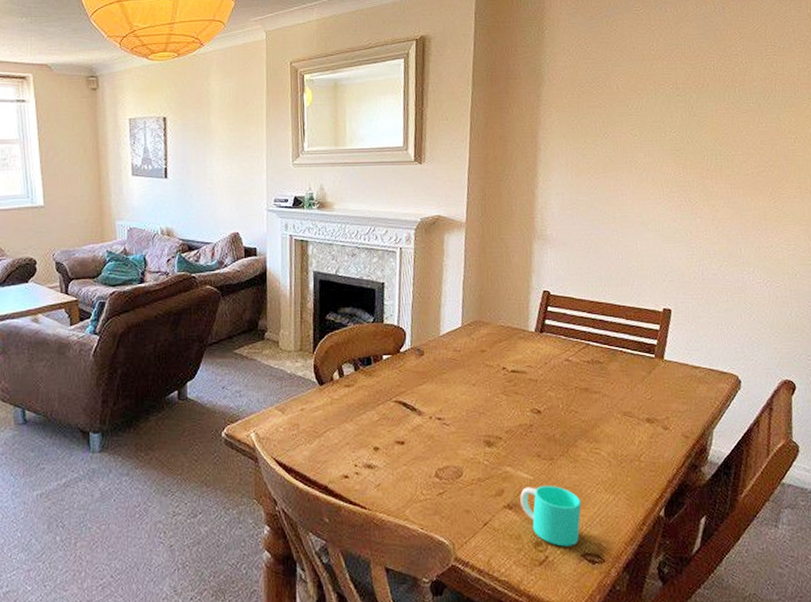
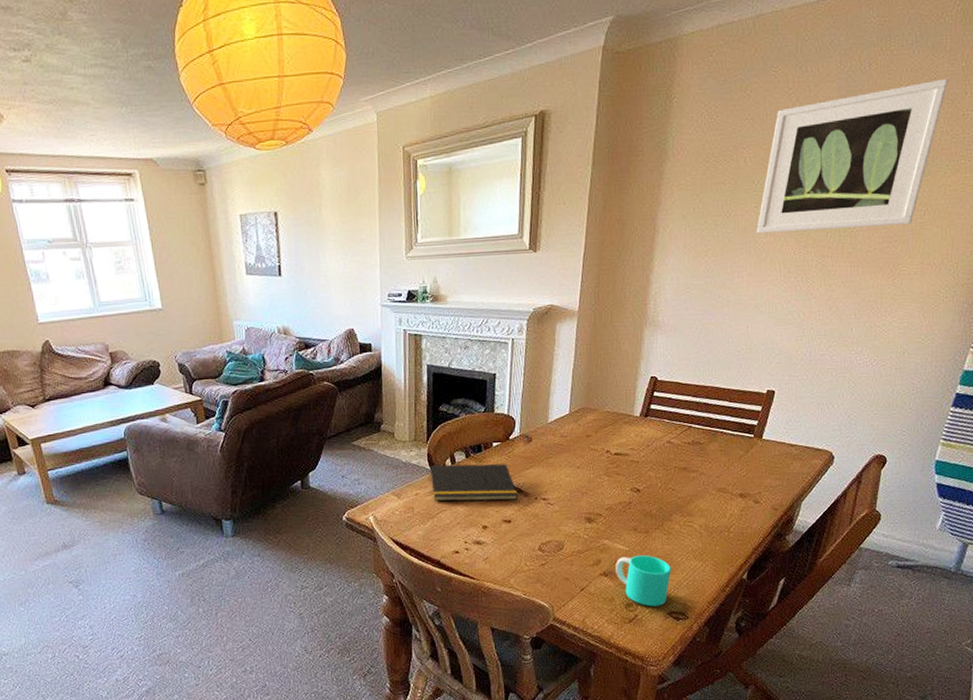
notepad: none [315,377,411,419] -> present [428,463,518,502]
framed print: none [635,23,798,155] -> present [757,79,948,234]

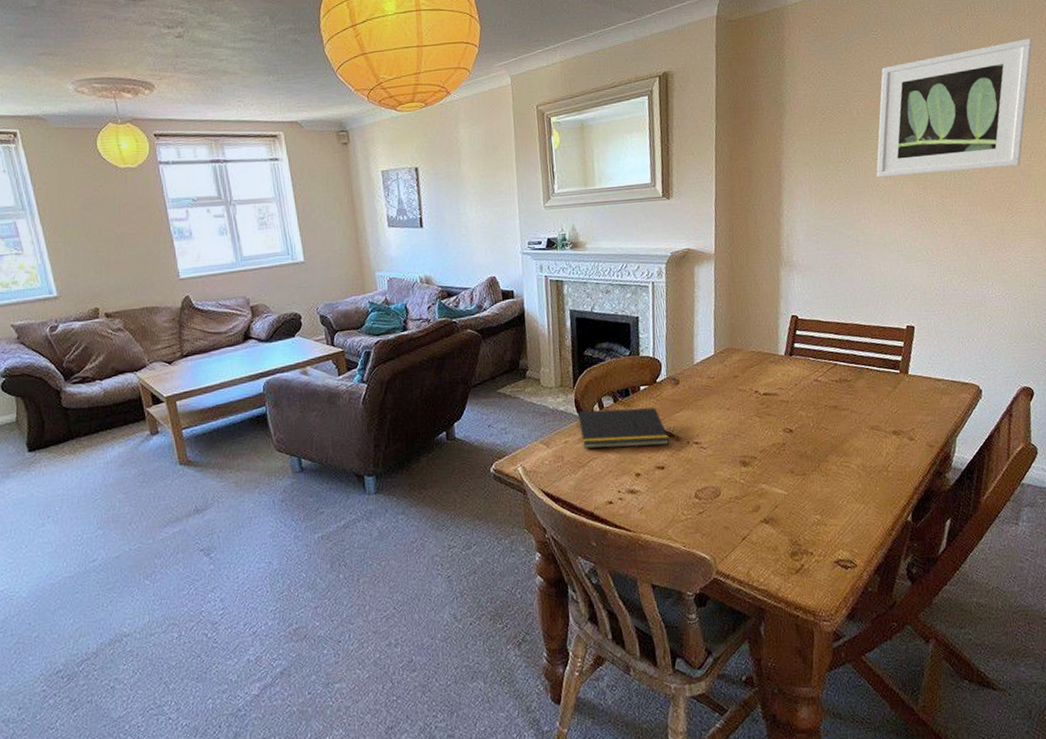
cup: present [615,554,672,607] -> none [775,498,834,555]

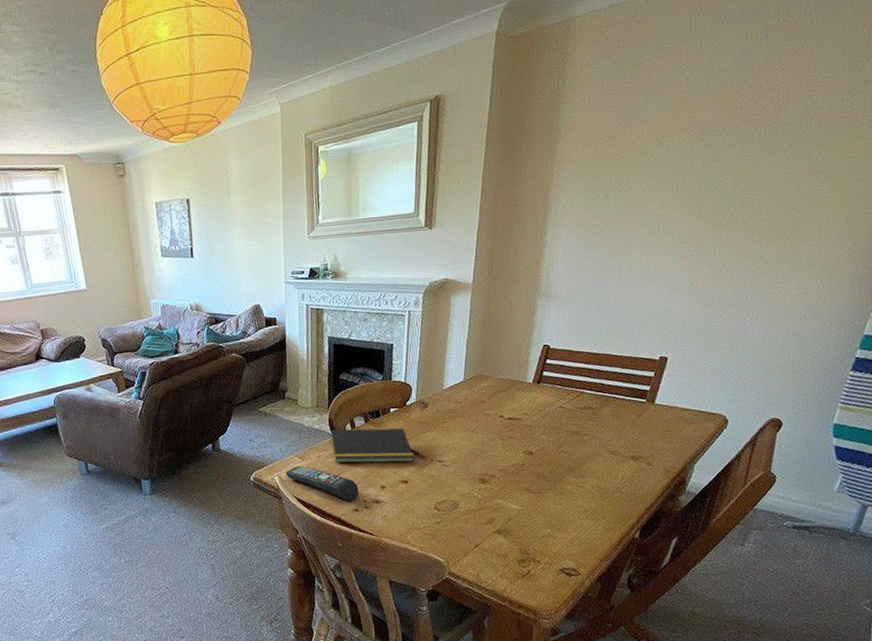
remote control: none [529,453,612,493] -> present [285,465,359,502]
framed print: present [876,38,1033,178] -> none [649,47,849,206]

